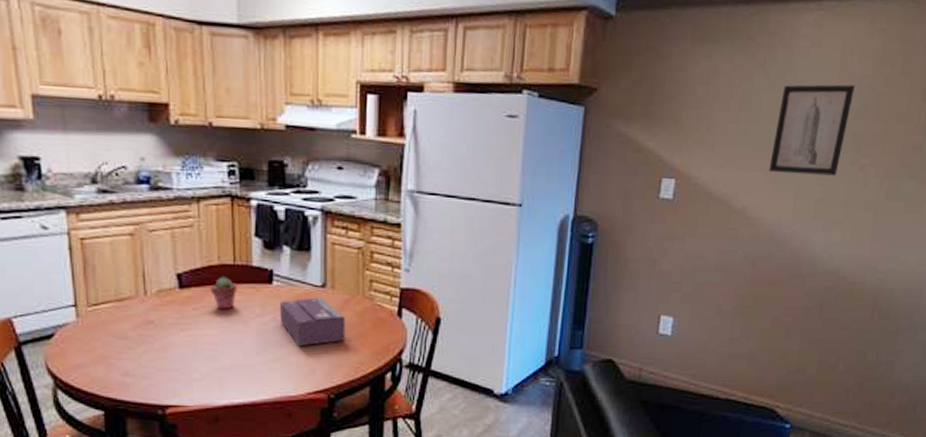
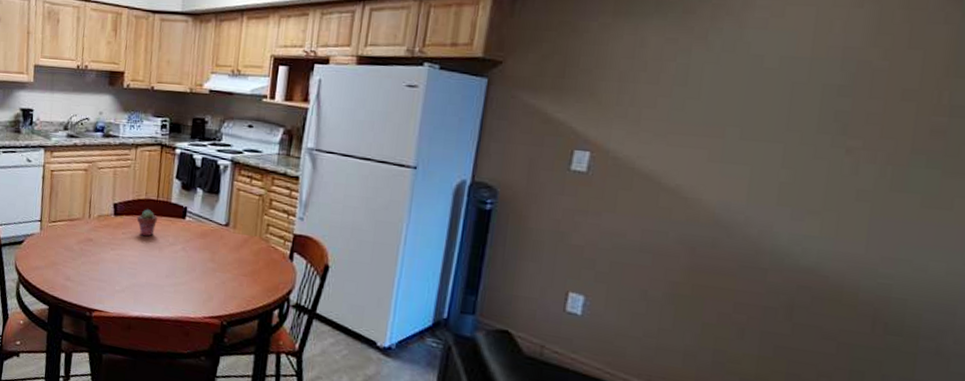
tissue box: present [280,297,346,346] -> none [188,234,243,276]
wall art: present [769,84,855,176] -> none [712,58,835,159]

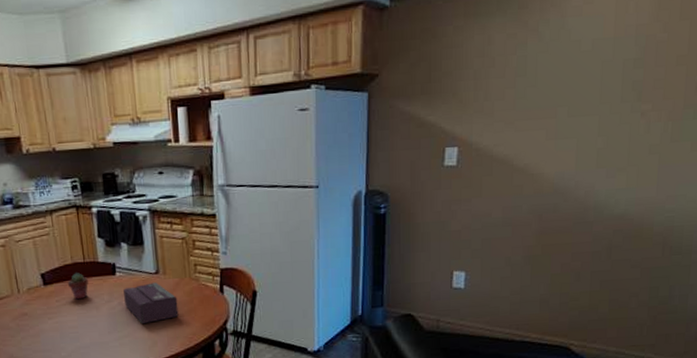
tissue box: none [188,234,243,276] -> present [123,282,179,323]

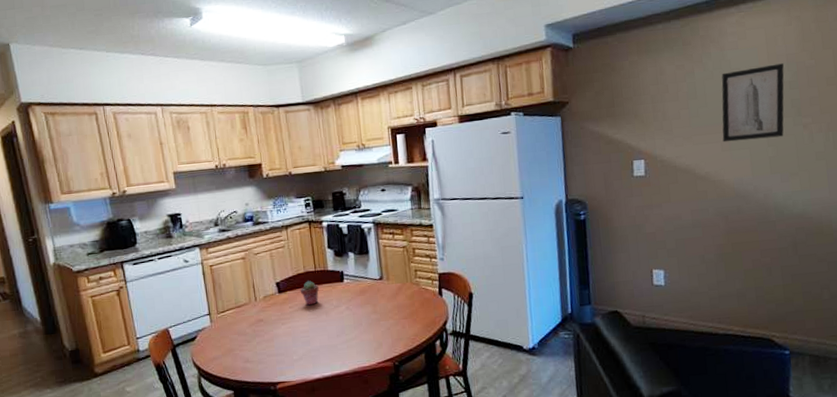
tissue box: present [123,282,179,323] -> none [351,287,402,326]
wall art: none [548,36,631,130] -> present [721,63,784,142]

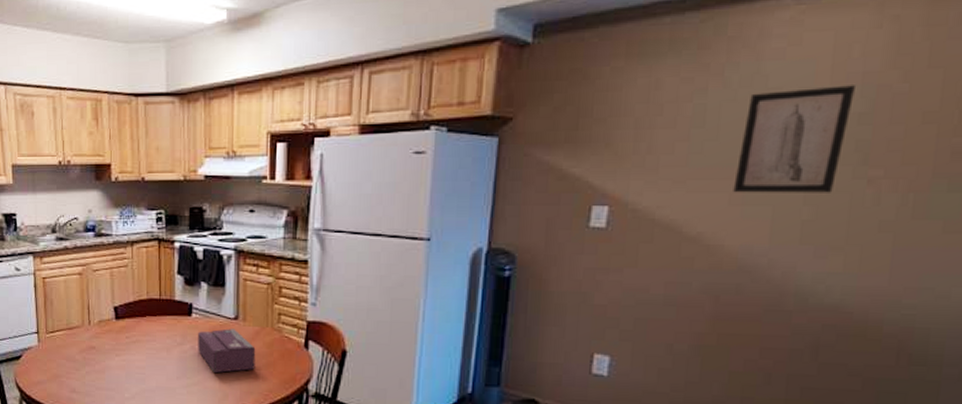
potted succulent: present [300,281,319,306] -> none [140,309,162,339]
tissue box: none [351,287,402,326] -> present [198,328,256,373]

